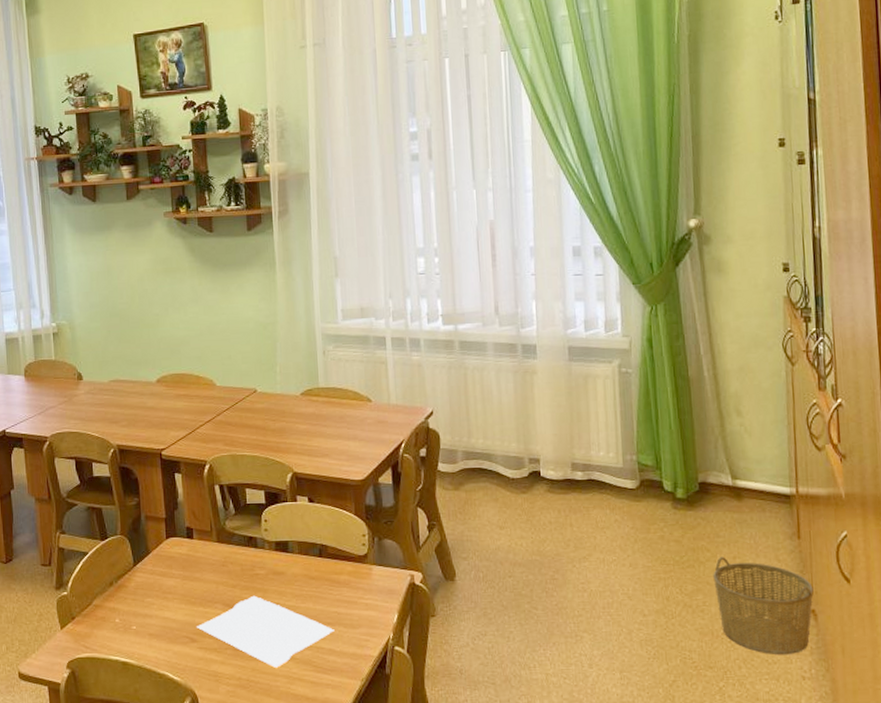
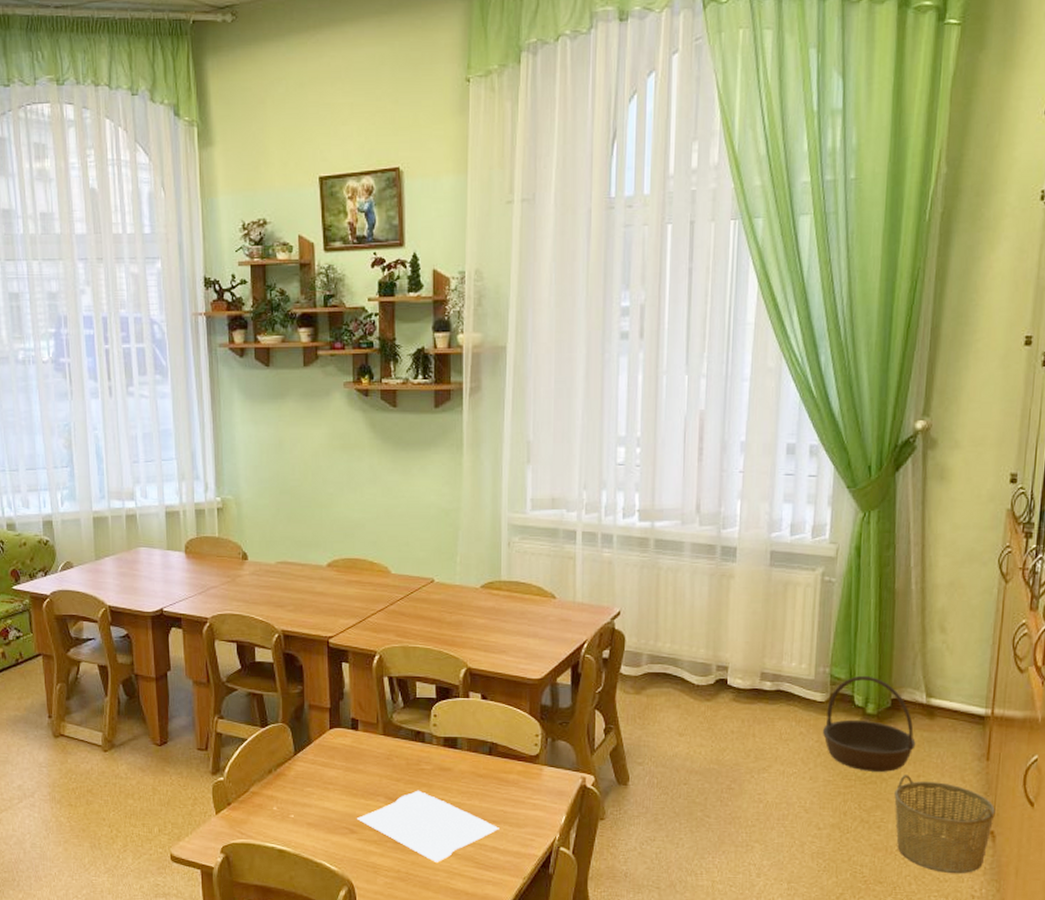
basket: none [636,461,728,555] -> present [822,675,916,772]

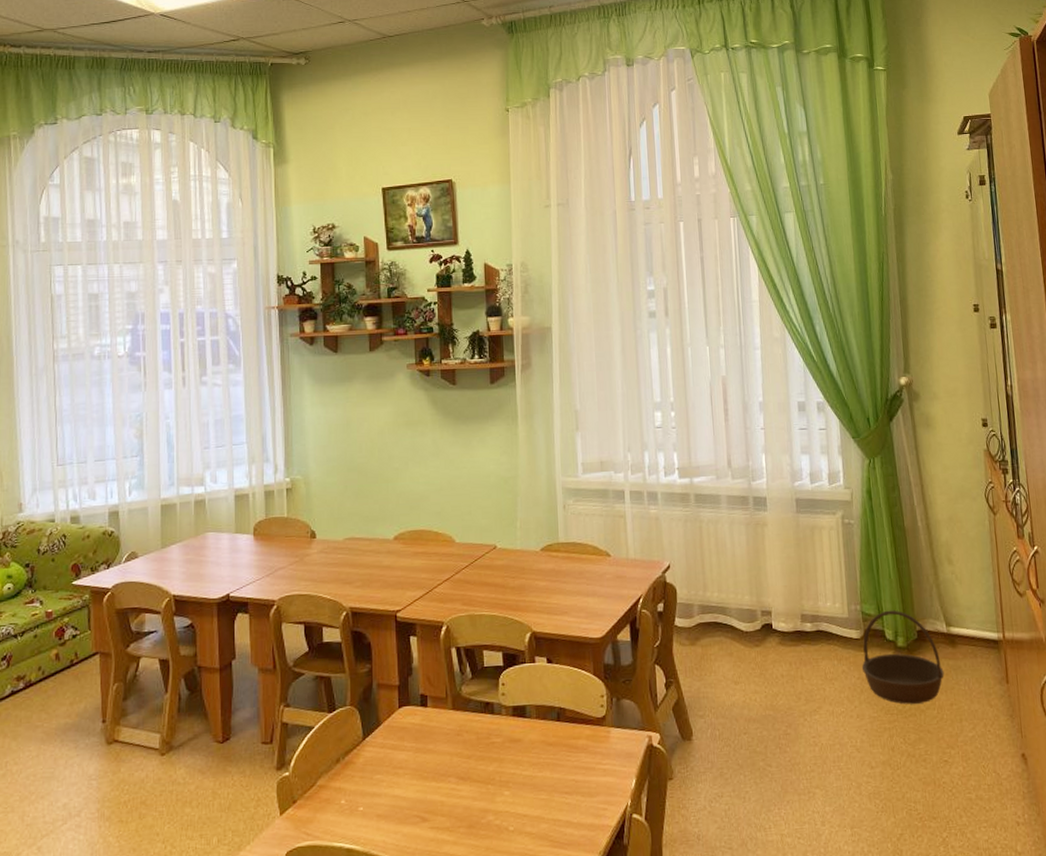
paper sheet: present [357,790,499,862] -> none [429,766,572,845]
basket: present [894,775,996,873] -> none [933,704,1023,801]

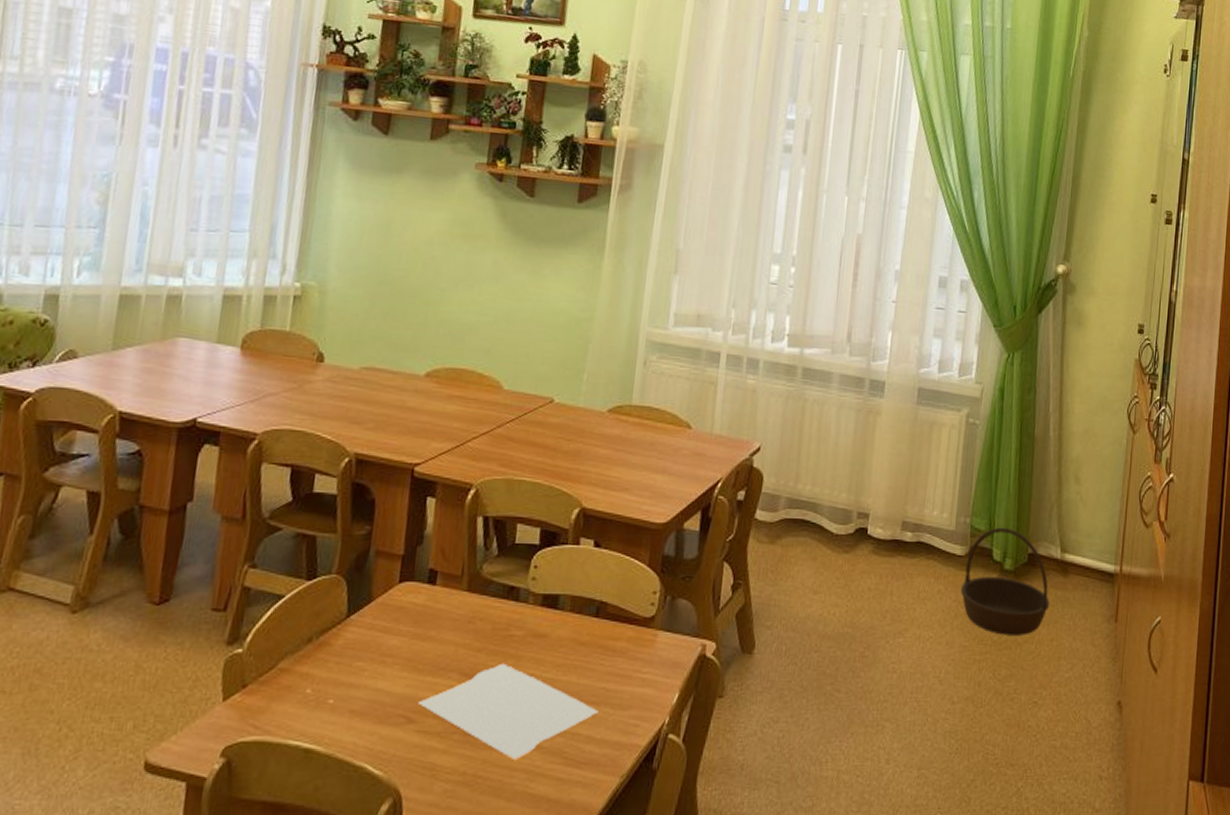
paper sheet: none [429,766,572,845] -> present [419,663,598,759]

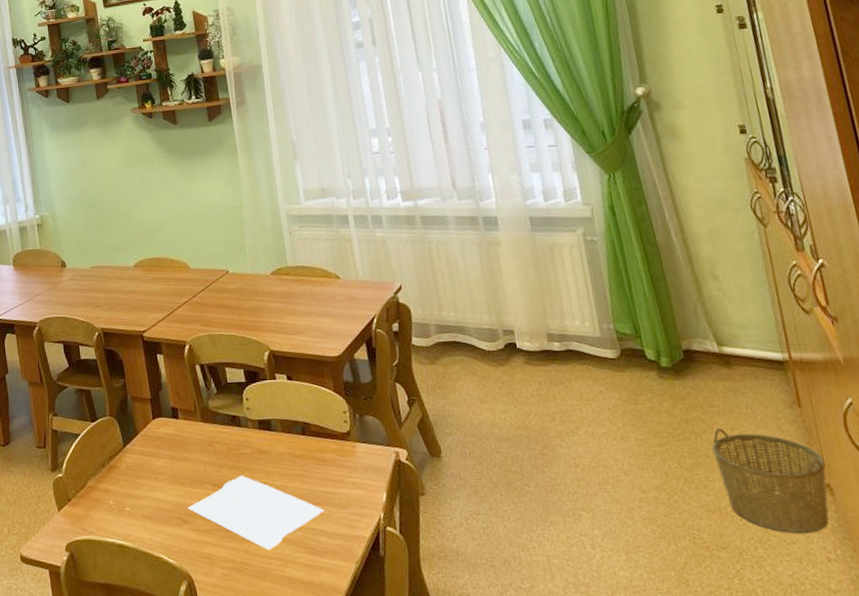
basket: present [960,527,1050,635] -> none [620,328,721,427]
basket: none [1028,639,1123,751] -> present [712,428,829,533]

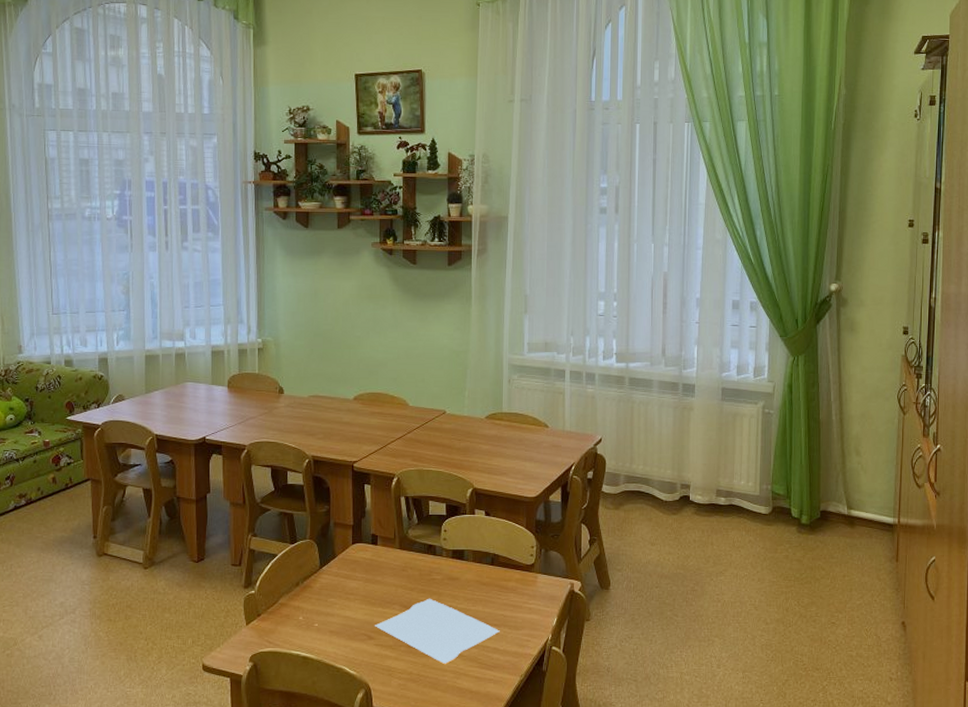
basket: present [712,428,829,533] -> none [826,575,905,659]

